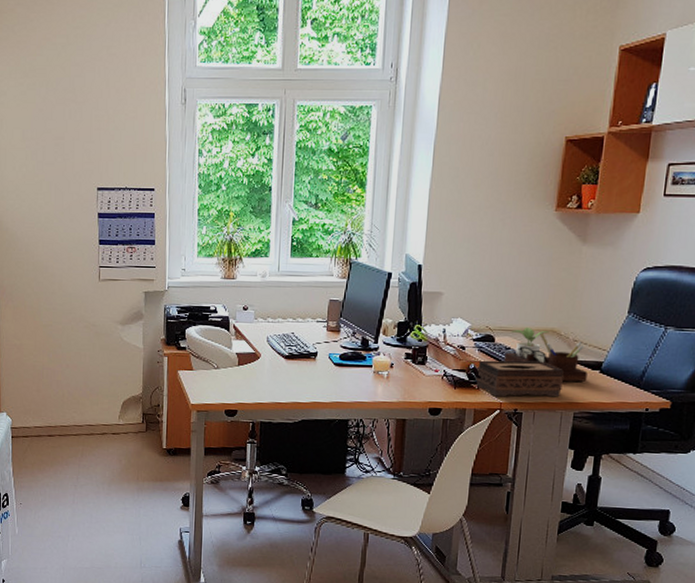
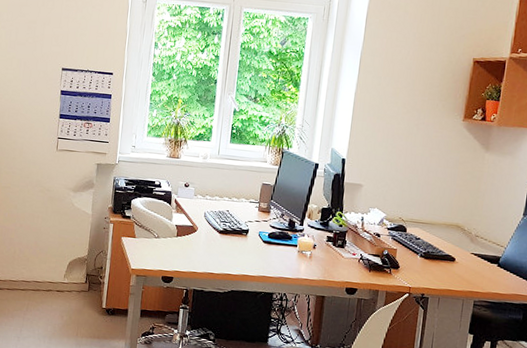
tissue box: present [476,360,564,397] -> none [389,247,466,286]
desk organizer: present [504,326,588,382] -> none [414,220,487,273]

